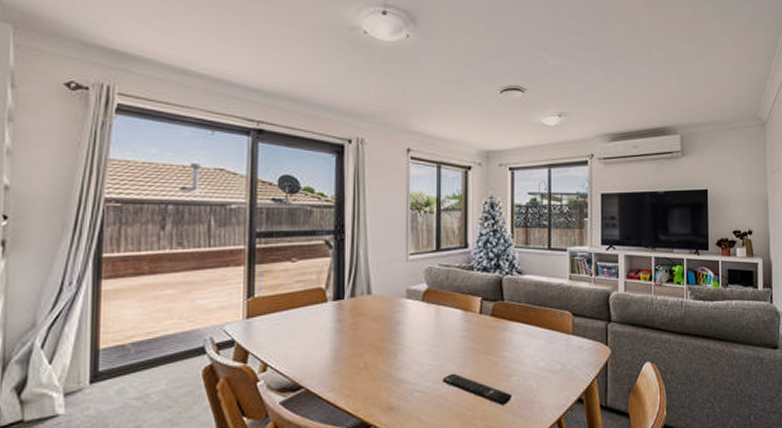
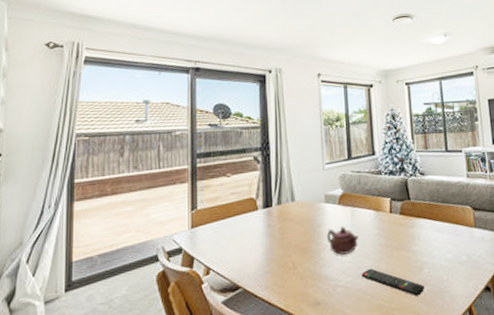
teapot: none [405,325,442,357] -> present [326,226,359,255]

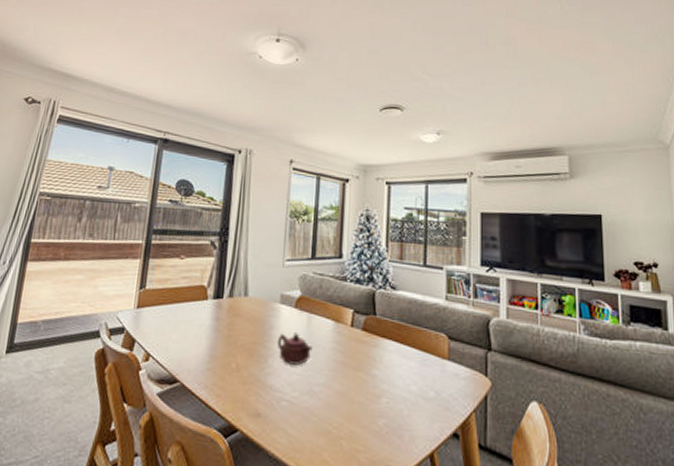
remote control: present [361,268,425,296] -> none [310,386,382,428]

